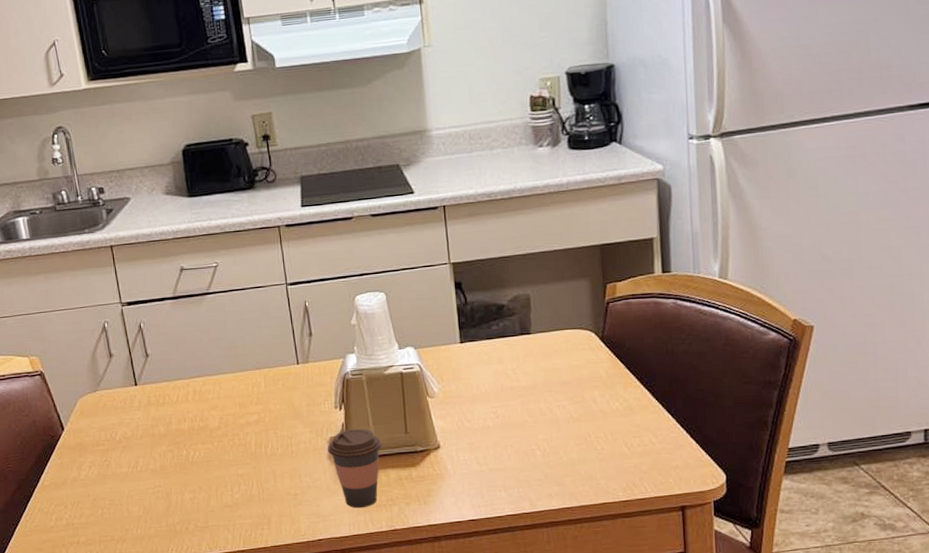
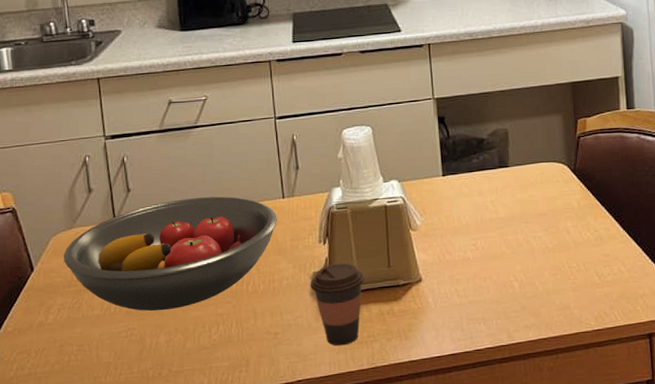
fruit bowl: none [91,362,293,470] -> present [64,196,277,311]

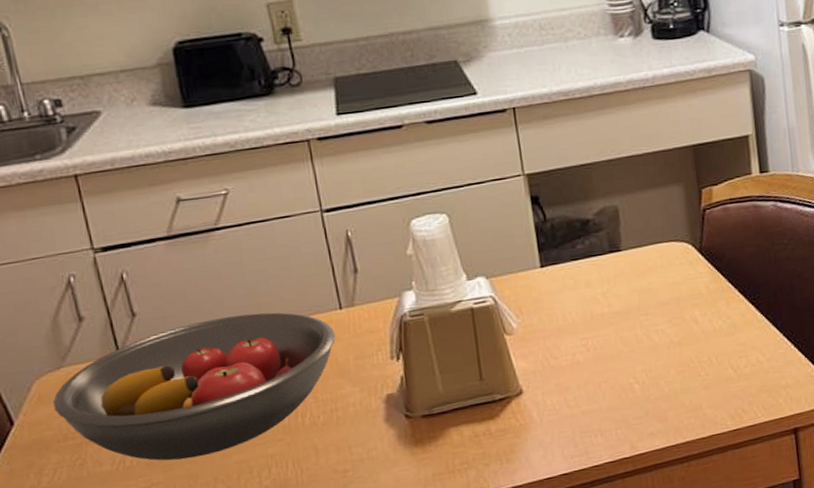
coffee cup: present [310,263,365,346] -> none [383,380,452,479]

